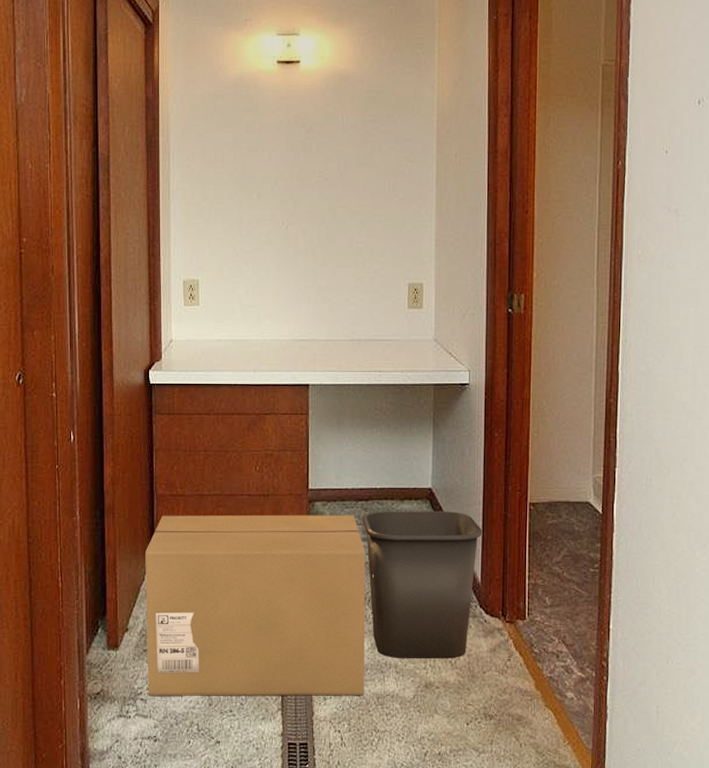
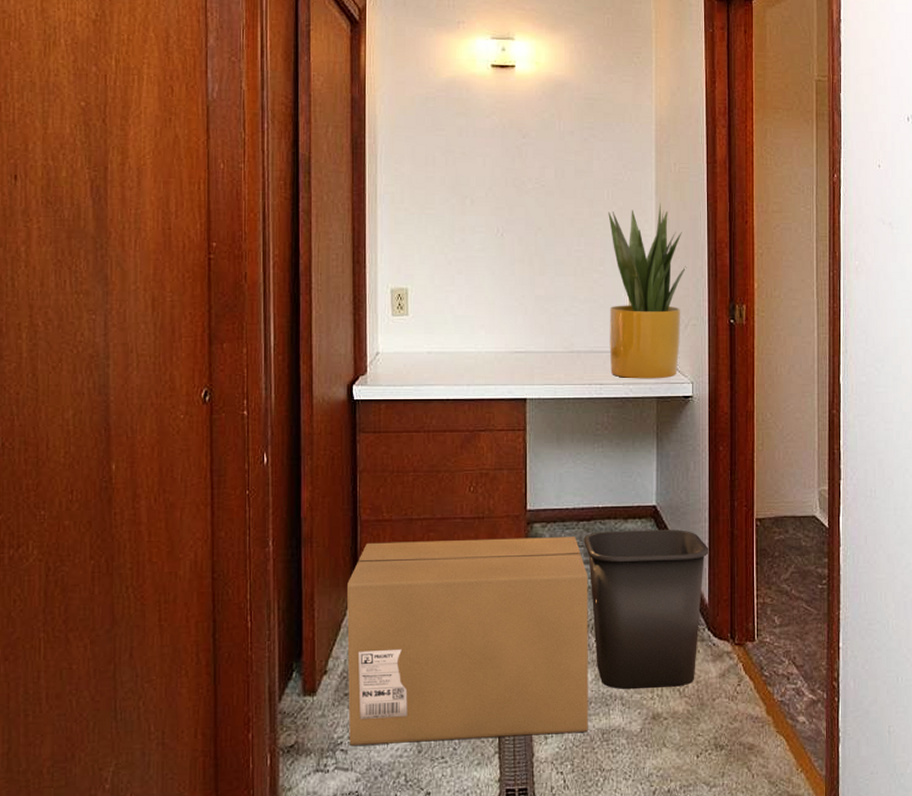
planter: none [388,194,466,367] -> present [608,203,687,379]

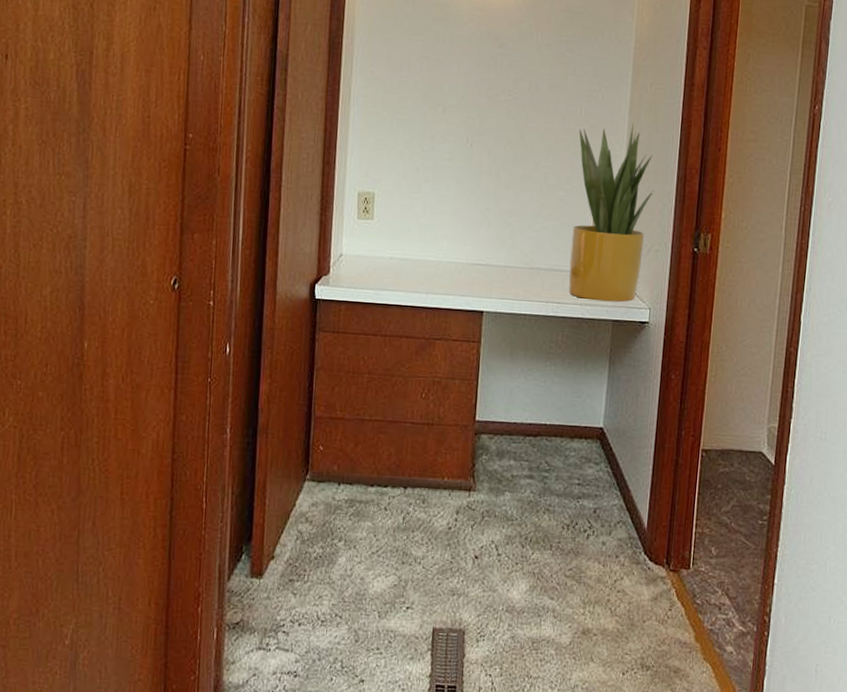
box: present [347,537,588,745] -> none [291,438,531,639]
waste bin: present [583,530,709,689] -> none [528,448,652,605]

